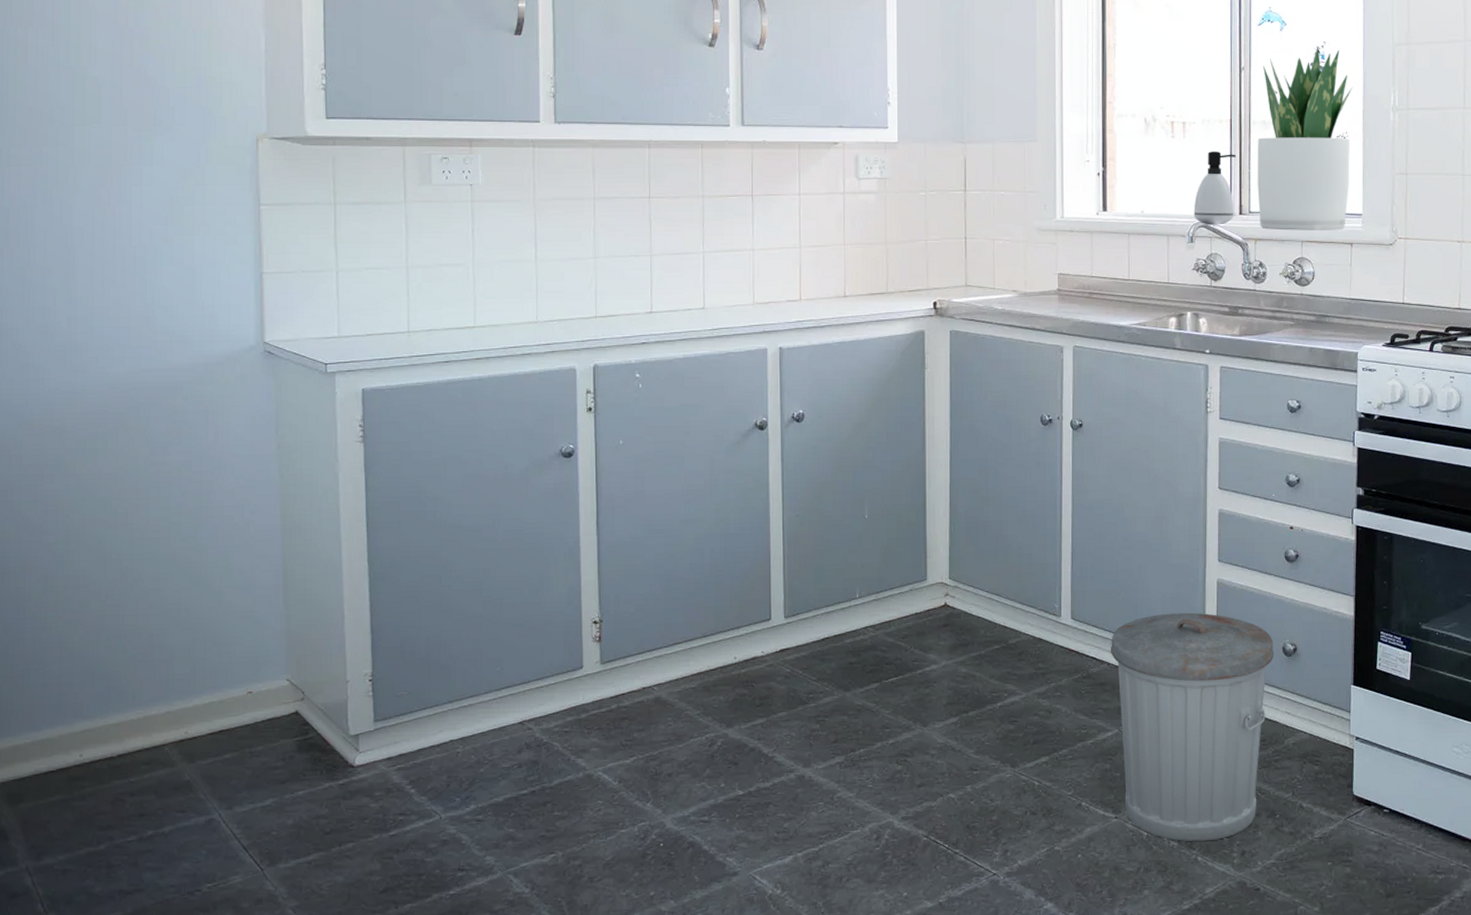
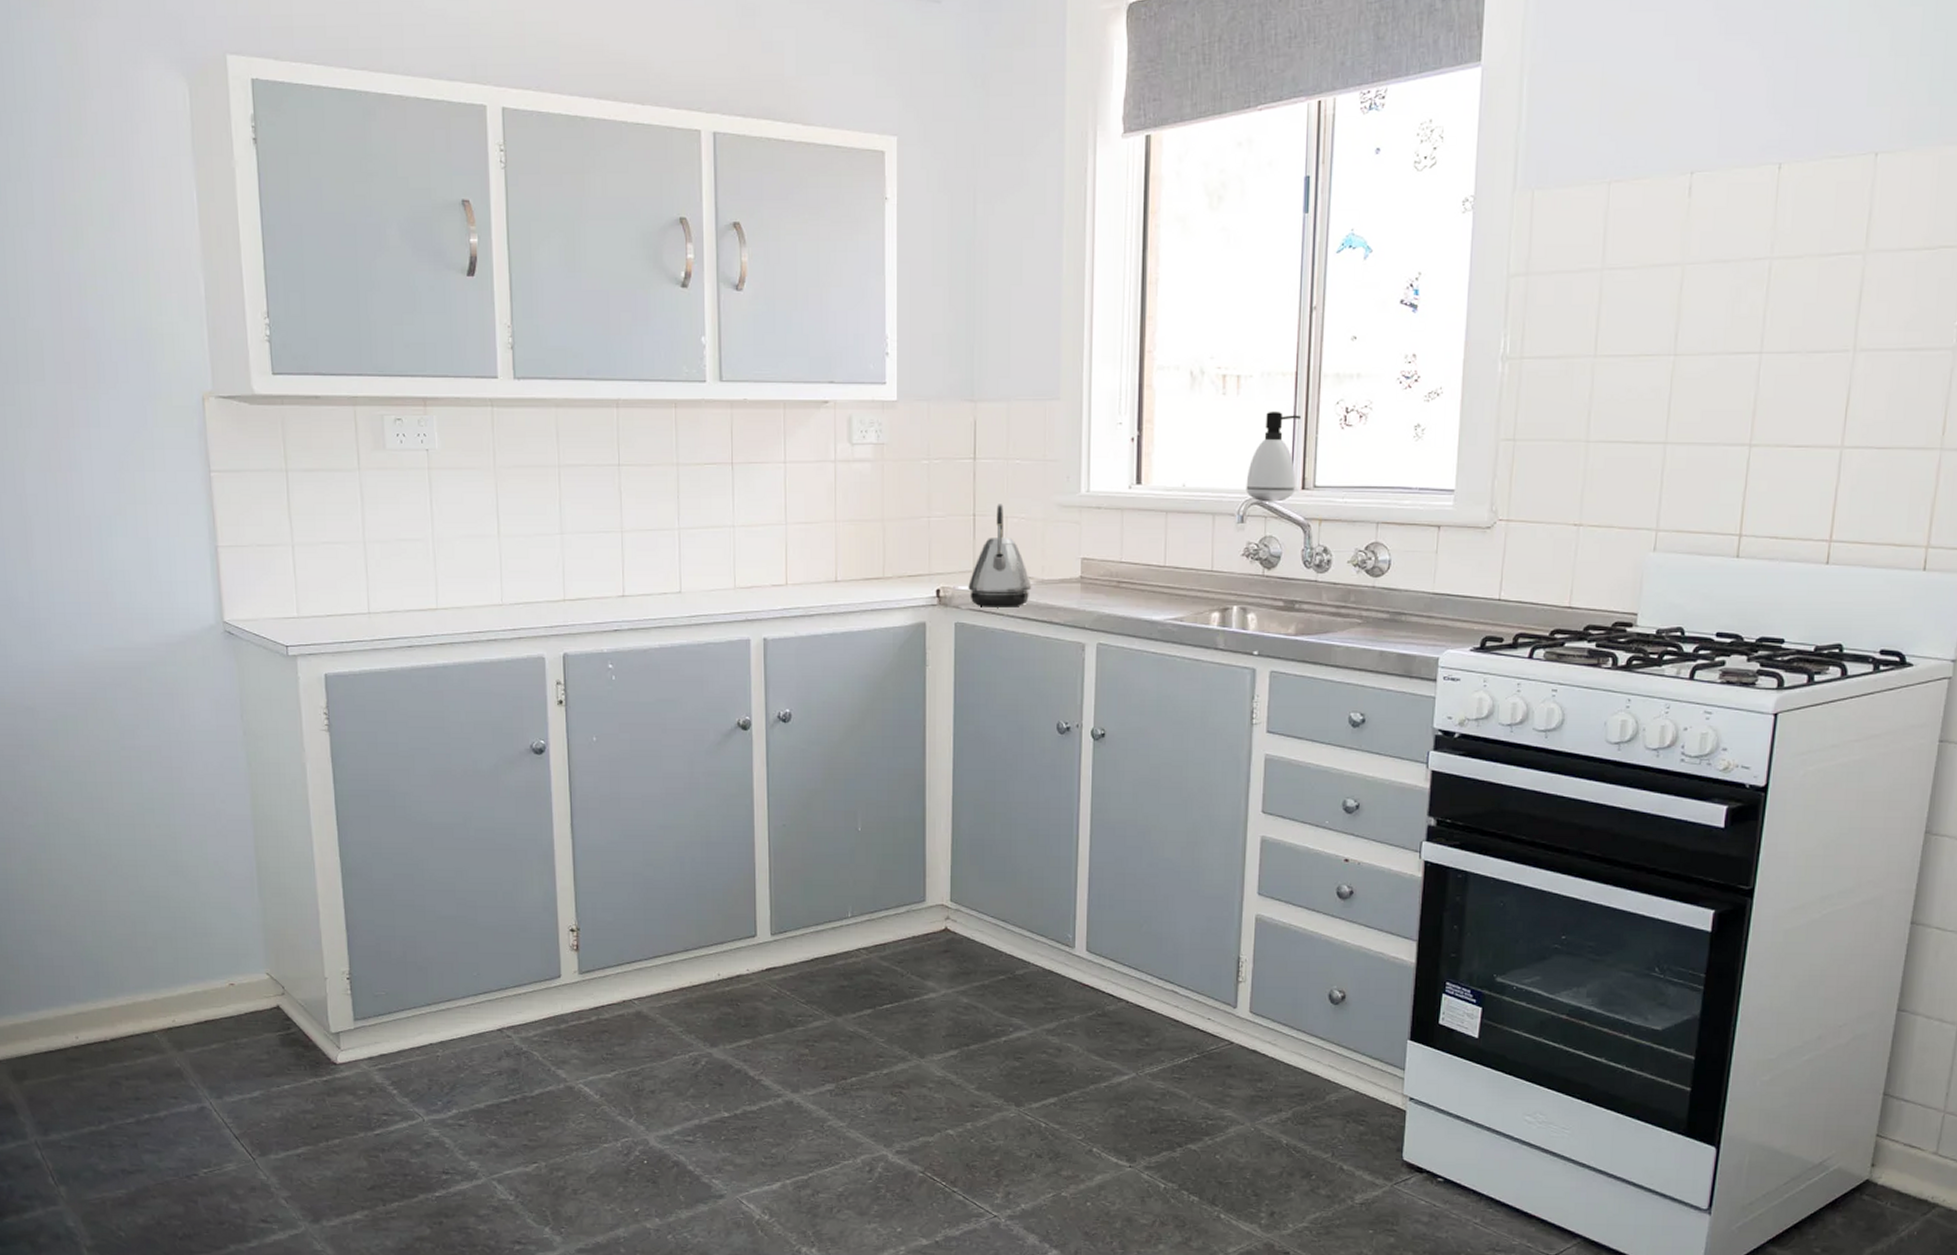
kettle: none [961,228,1016,317] -> present [968,504,1032,607]
trash can: present [1111,612,1274,842] -> none [1130,950,1319,1199]
planter: present [1257,46,1353,231] -> none [1325,278,1453,509]

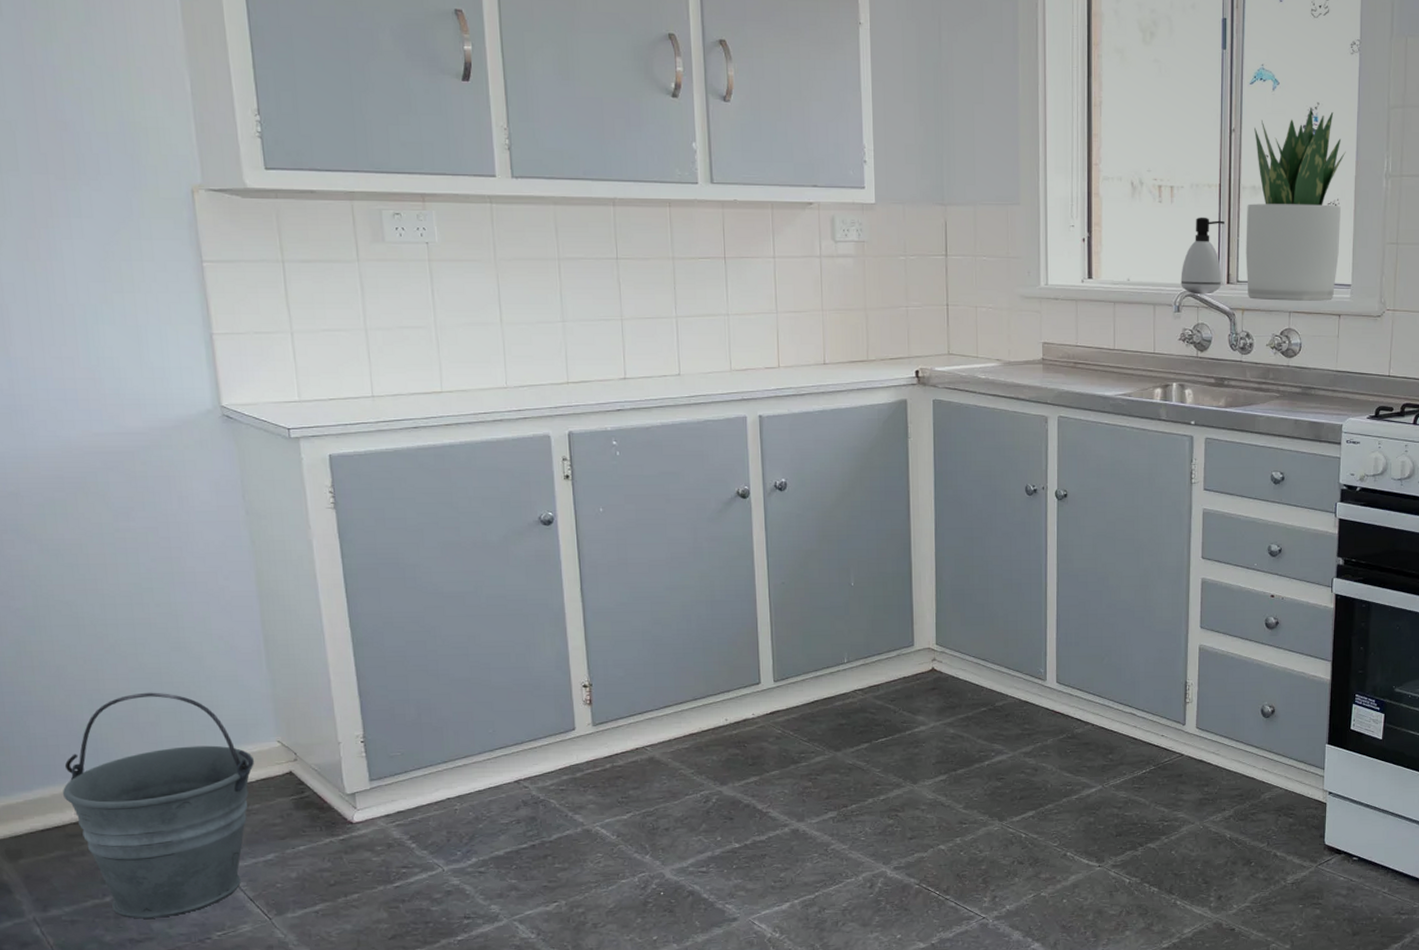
bucket: none [65,916,245,1150] -> present [63,692,255,919]
kettle: present [968,504,1032,607] -> none [944,295,1000,386]
planter: none [1325,278,1453,509] -> present [1245,107,1346,301]

